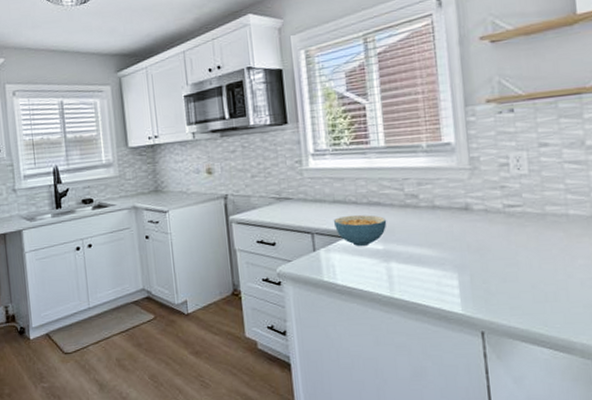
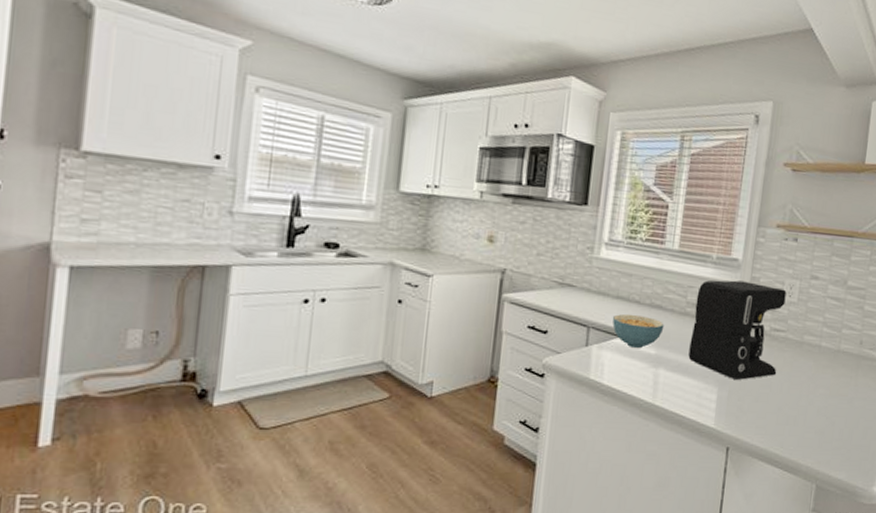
coffee maker: none [414,162,522,263] -> present [688,280,787,380]

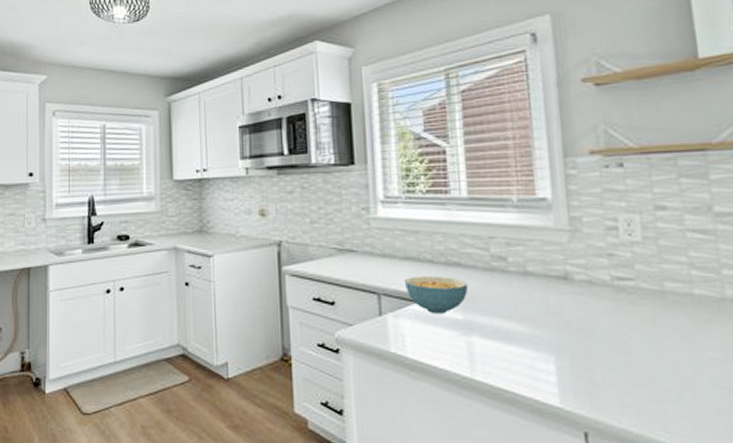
coffee maker: present [688,280,787,380] -> none [501,223,635,345]

